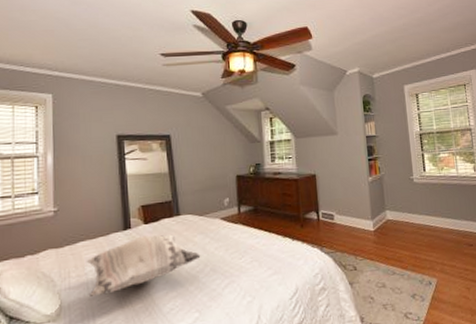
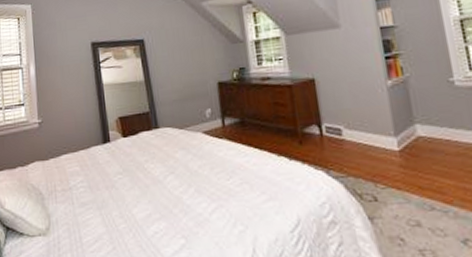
decorative pillow: present [87,234,201,296] -> none [71,149,184,212]

